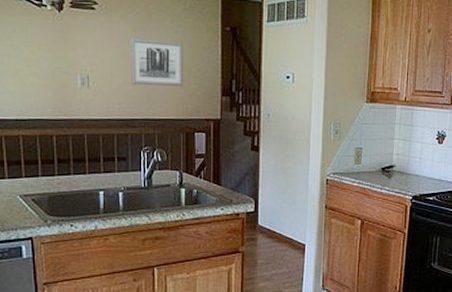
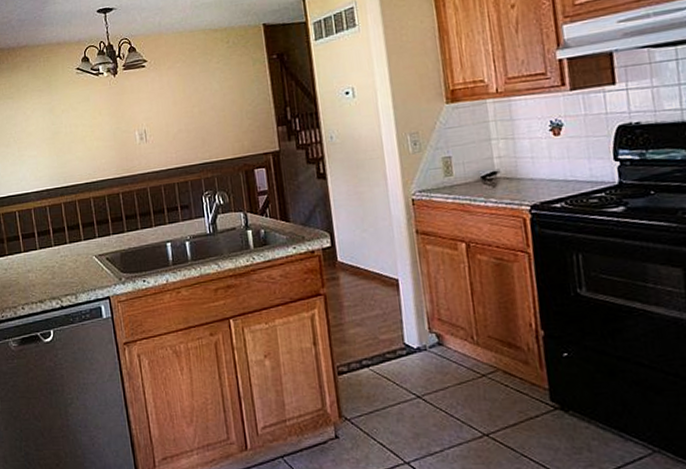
wall art: present [130,38,183,87] -> none [180,80,236,131]

